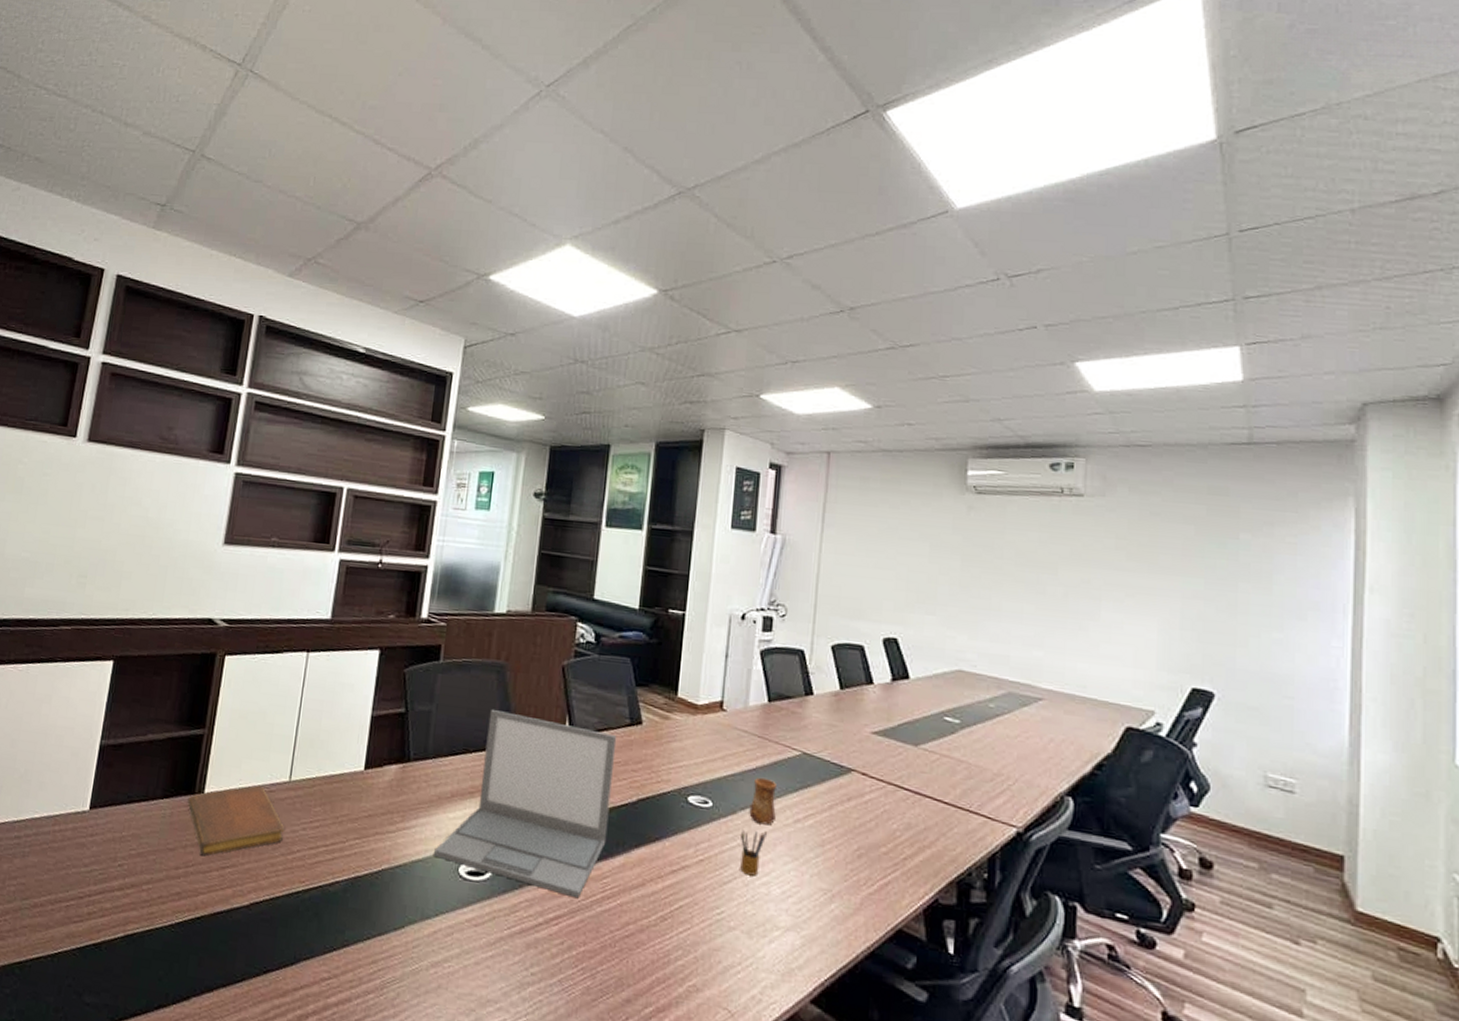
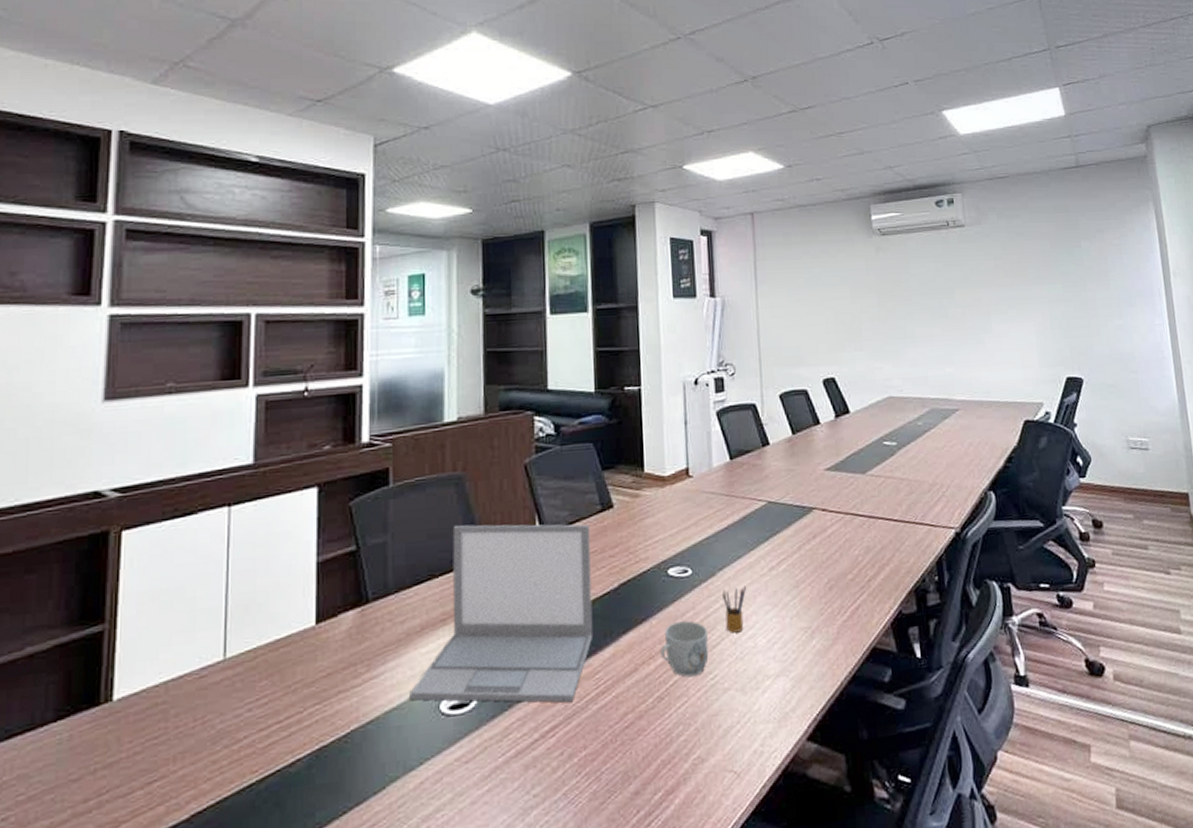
notebook: present [187,786,285,857] -> none [91,674,225,777]
mug: none [669,849,720,907] -> present [660,620,709,678]
cup: present [749,777,776,825] -> none [727,534,752,581]

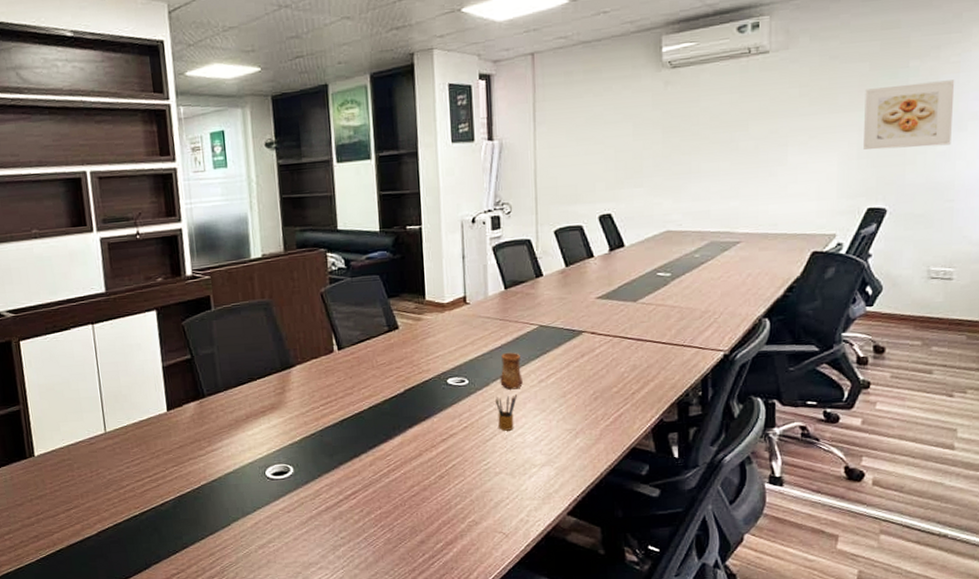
laptop: present [409,524,593,703] -> none [242,341,384,476]
mug: present [660,620,709,678] -> none [441,420,483,463]
cup: none [727,534,752,581] -> present [500,352,523,390]
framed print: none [1049,260,1126,321] -> present [864,80,955,150]

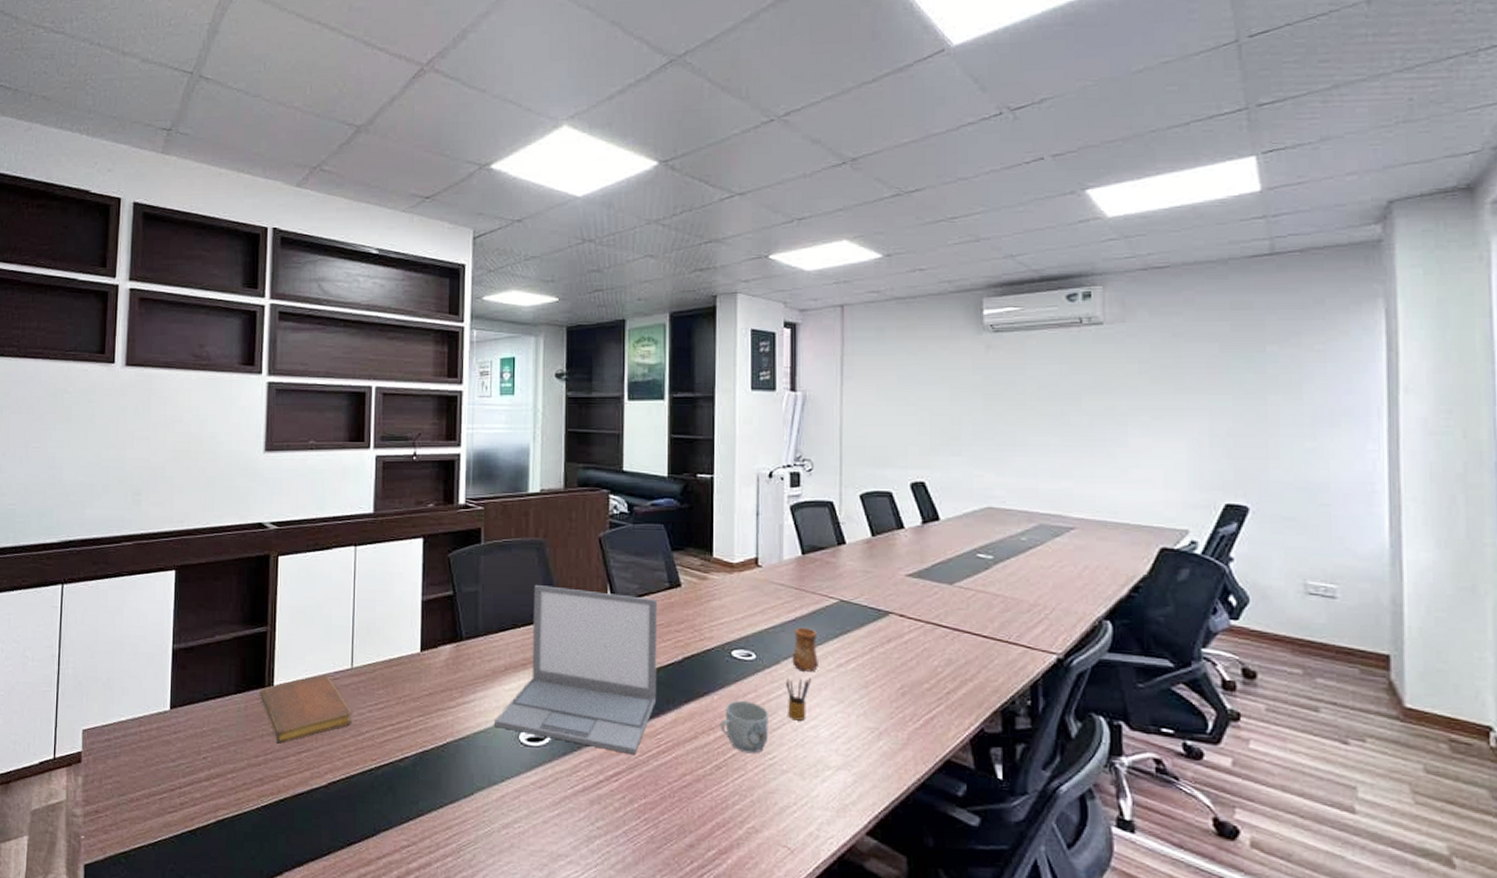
notebook: none [22,441,113,505] -> present [259,675,353,744]
laptop: none [242,341,384,476] -> present [494,585,658,755]
mug: none [441,420,483,463] -> present [720,701,768,754]
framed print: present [864,80,955,150] -> none [1216,369,1322,441]

